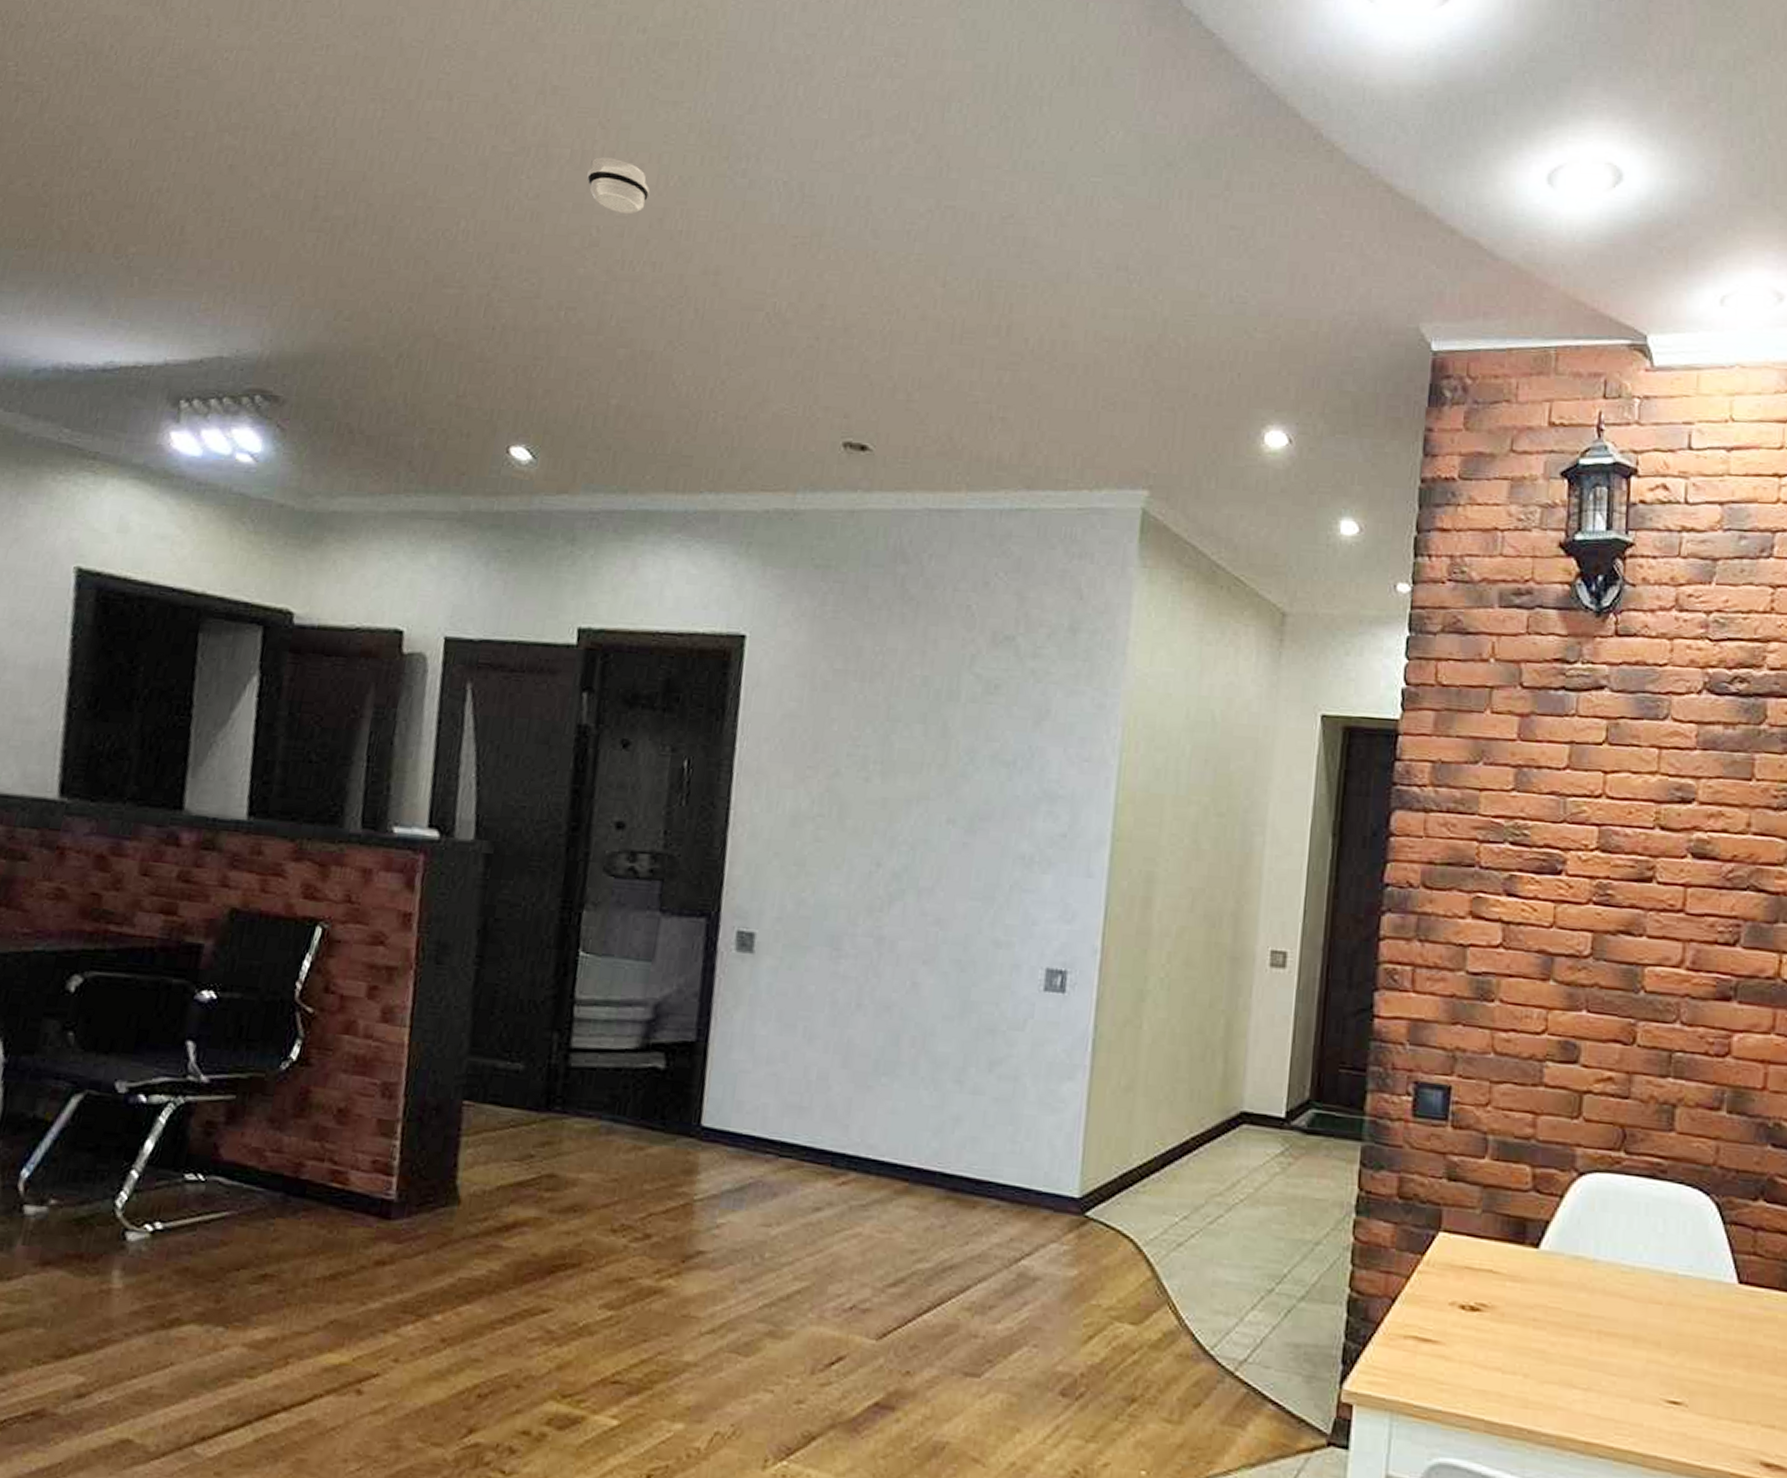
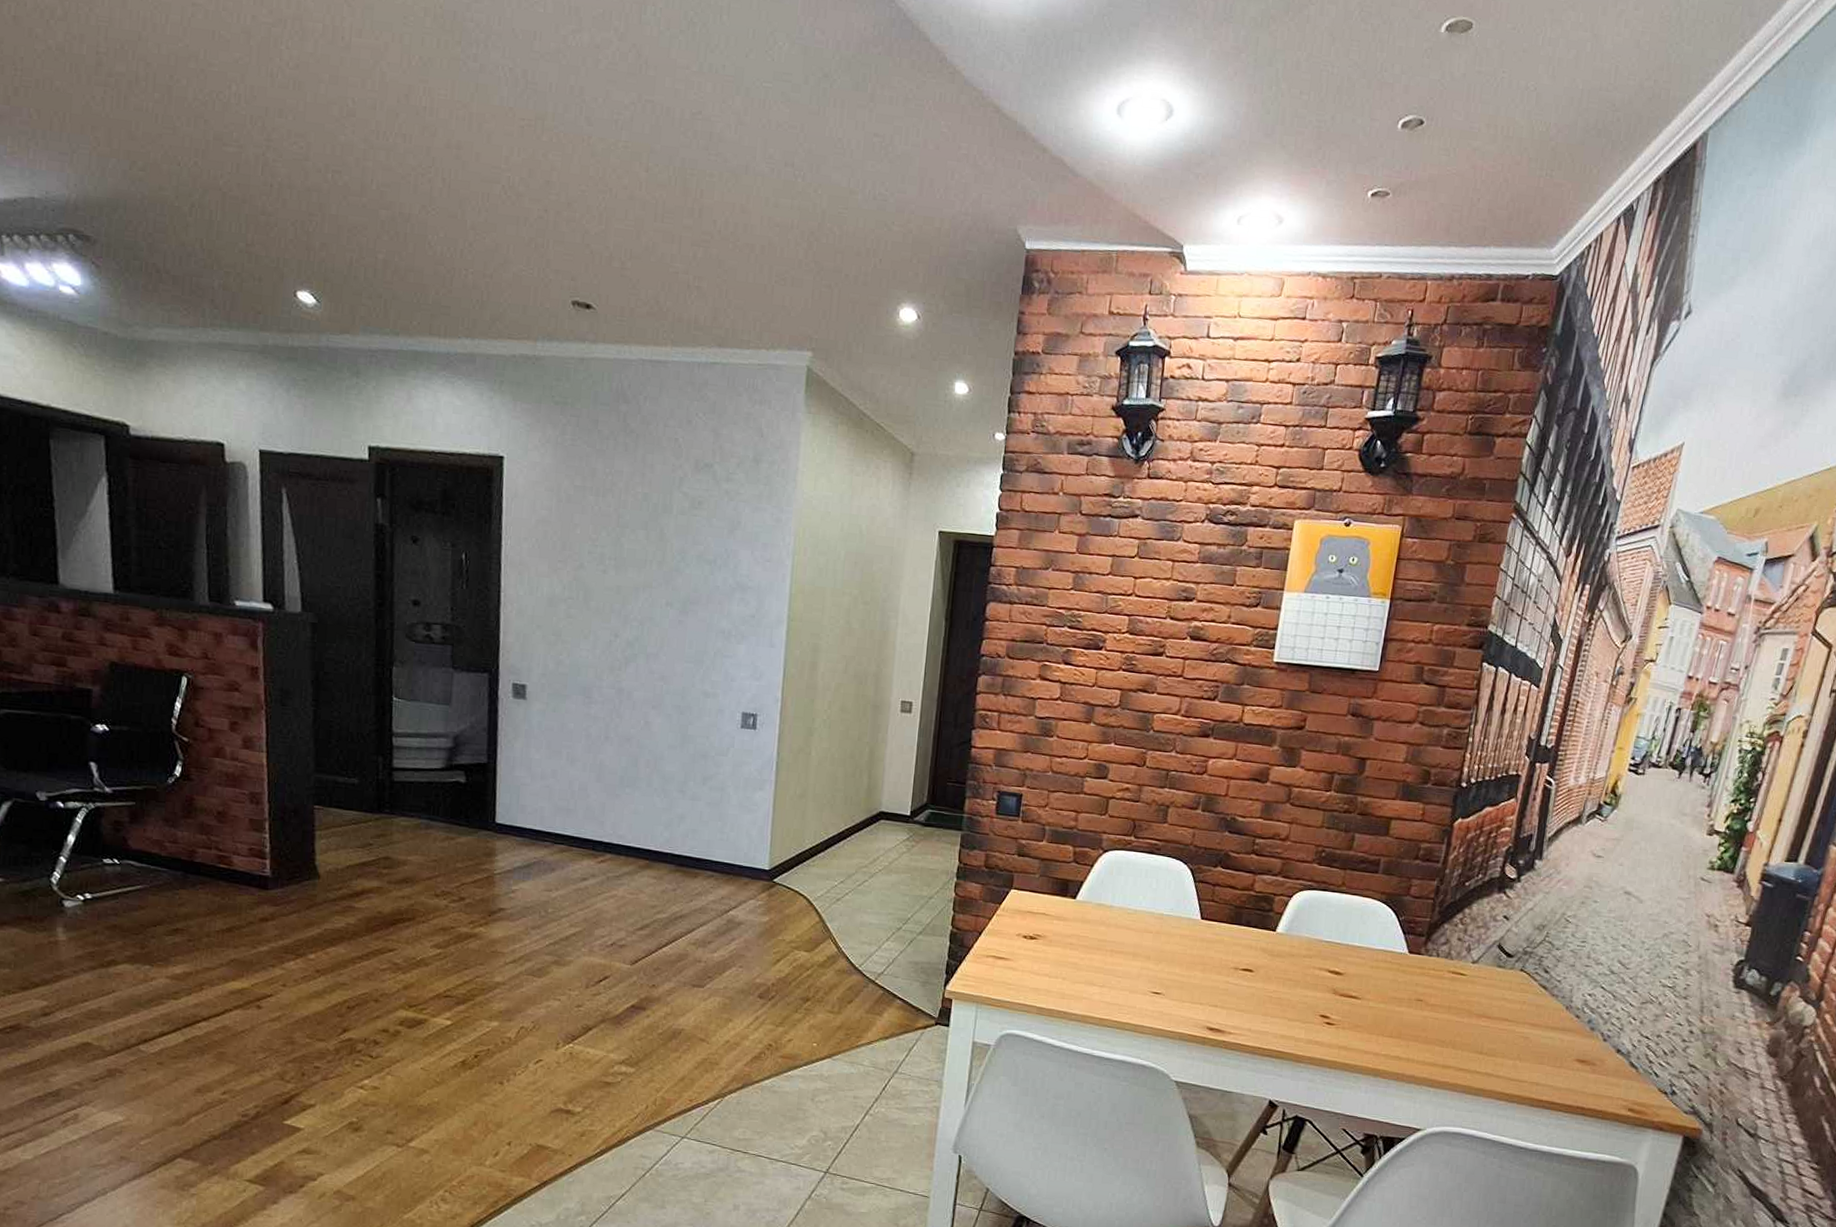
smoke detector: present [587,157,650,214] -> none [339,33,396,89]

